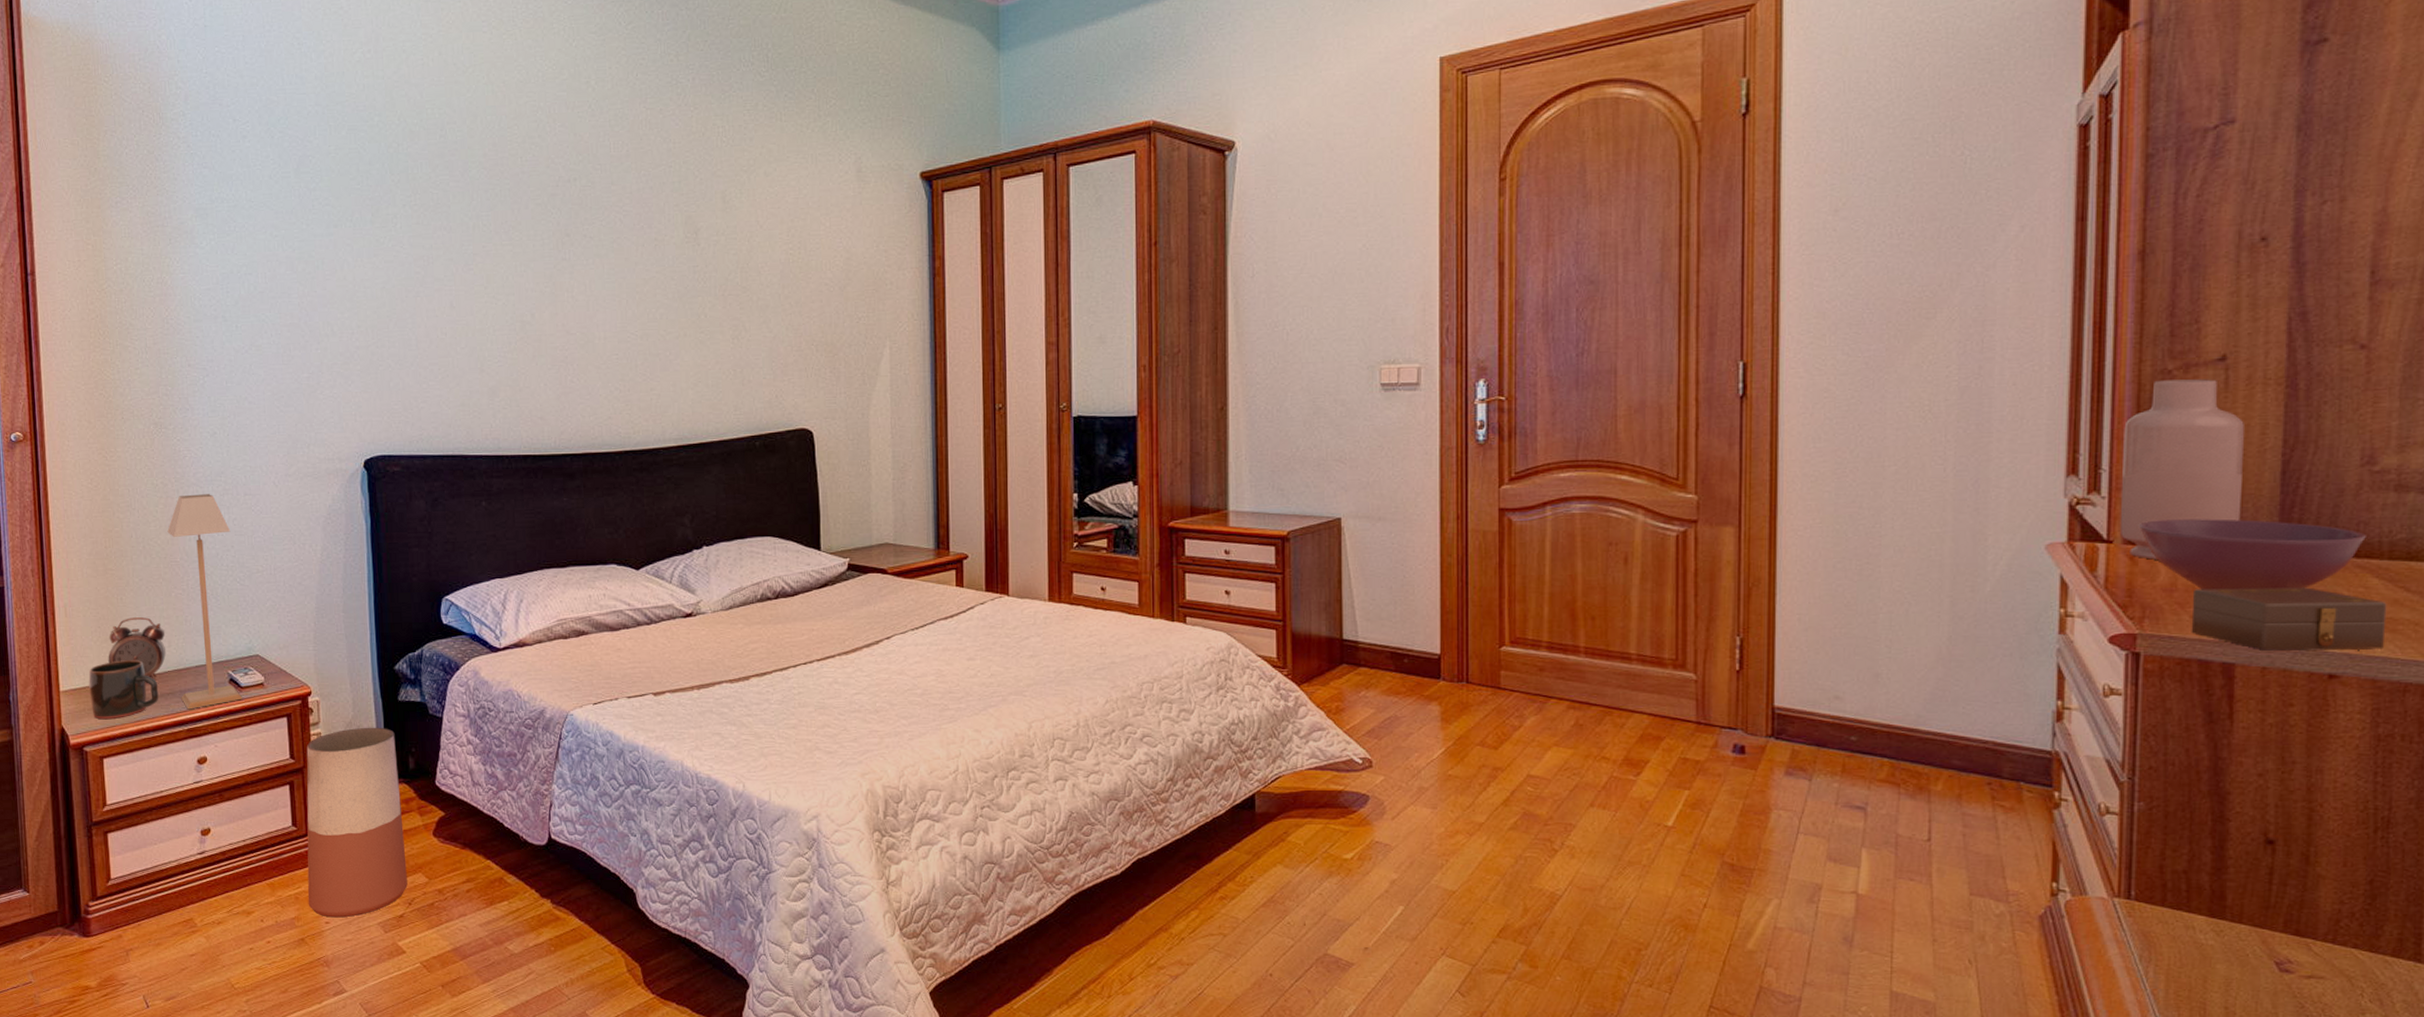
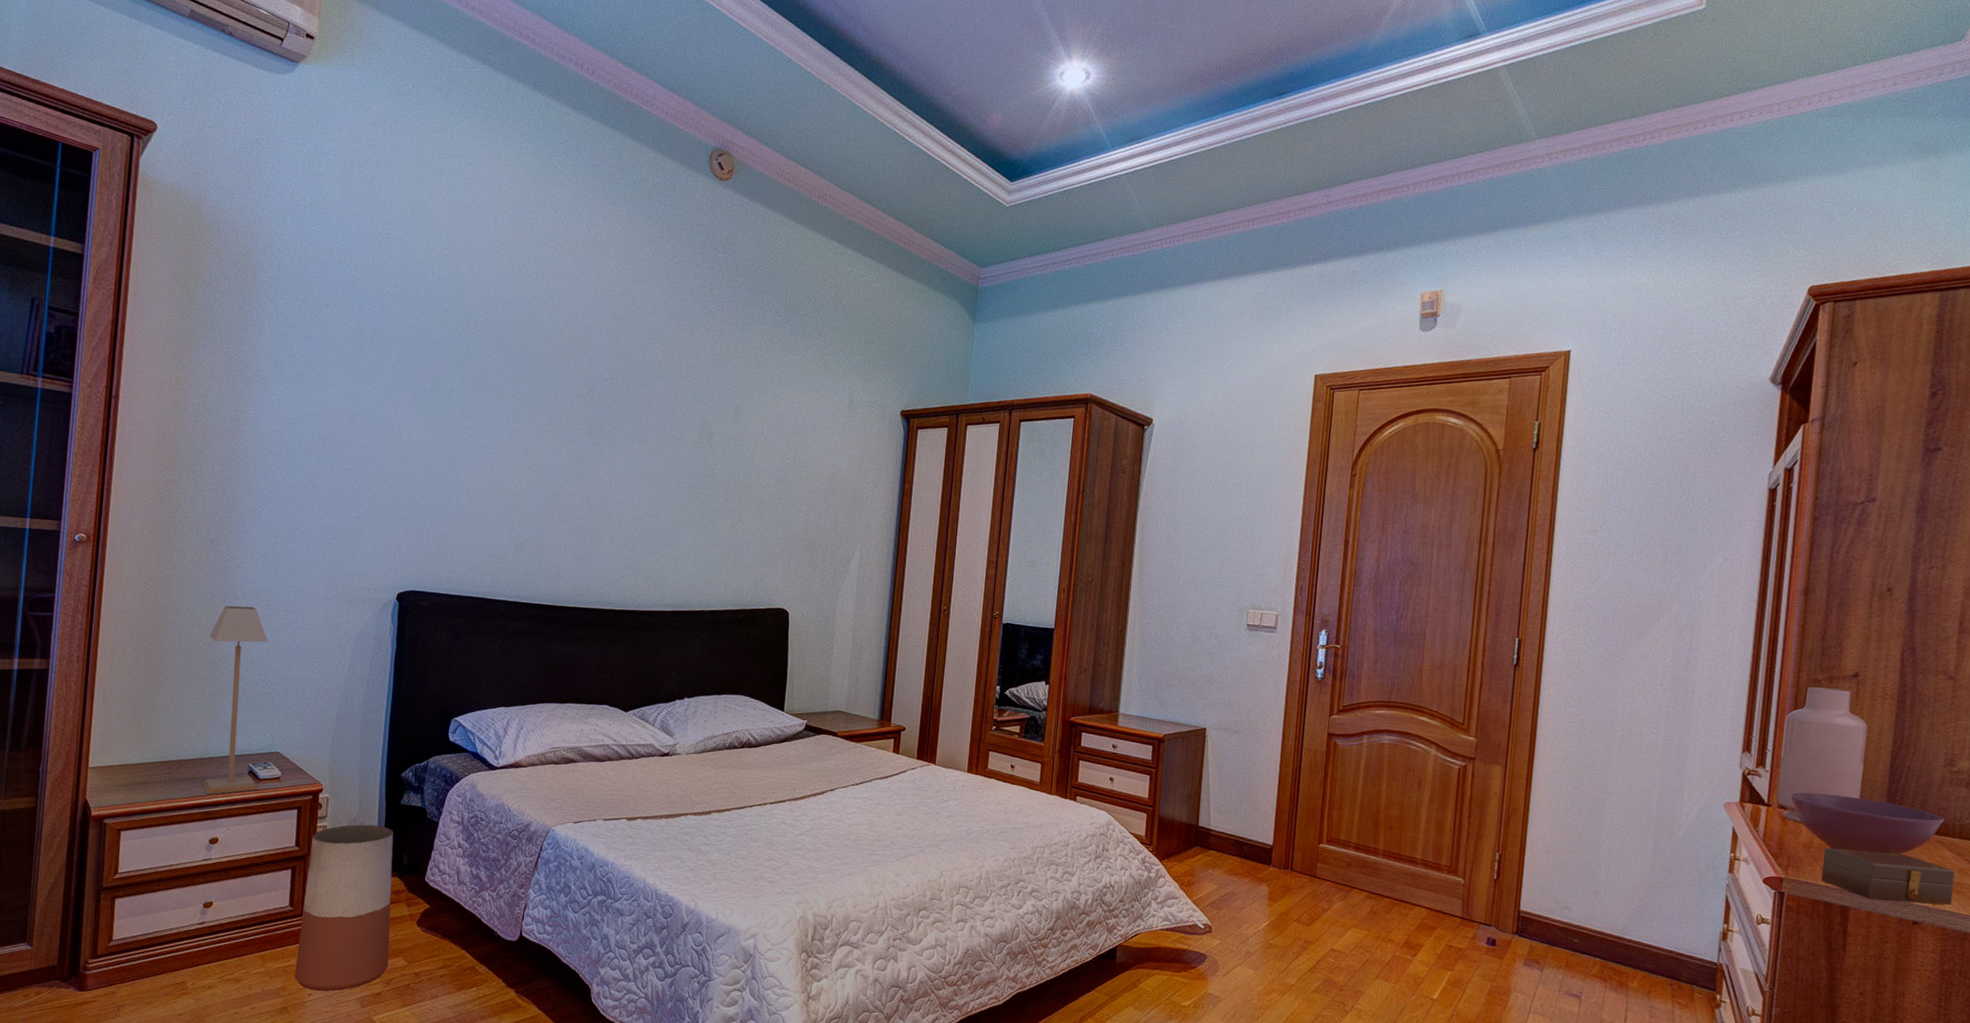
mug: present [88,660,159,720] -> none [116,745,182,797]
alarm clock: present [108,617,166,681] -> none [138,708,195,766]

